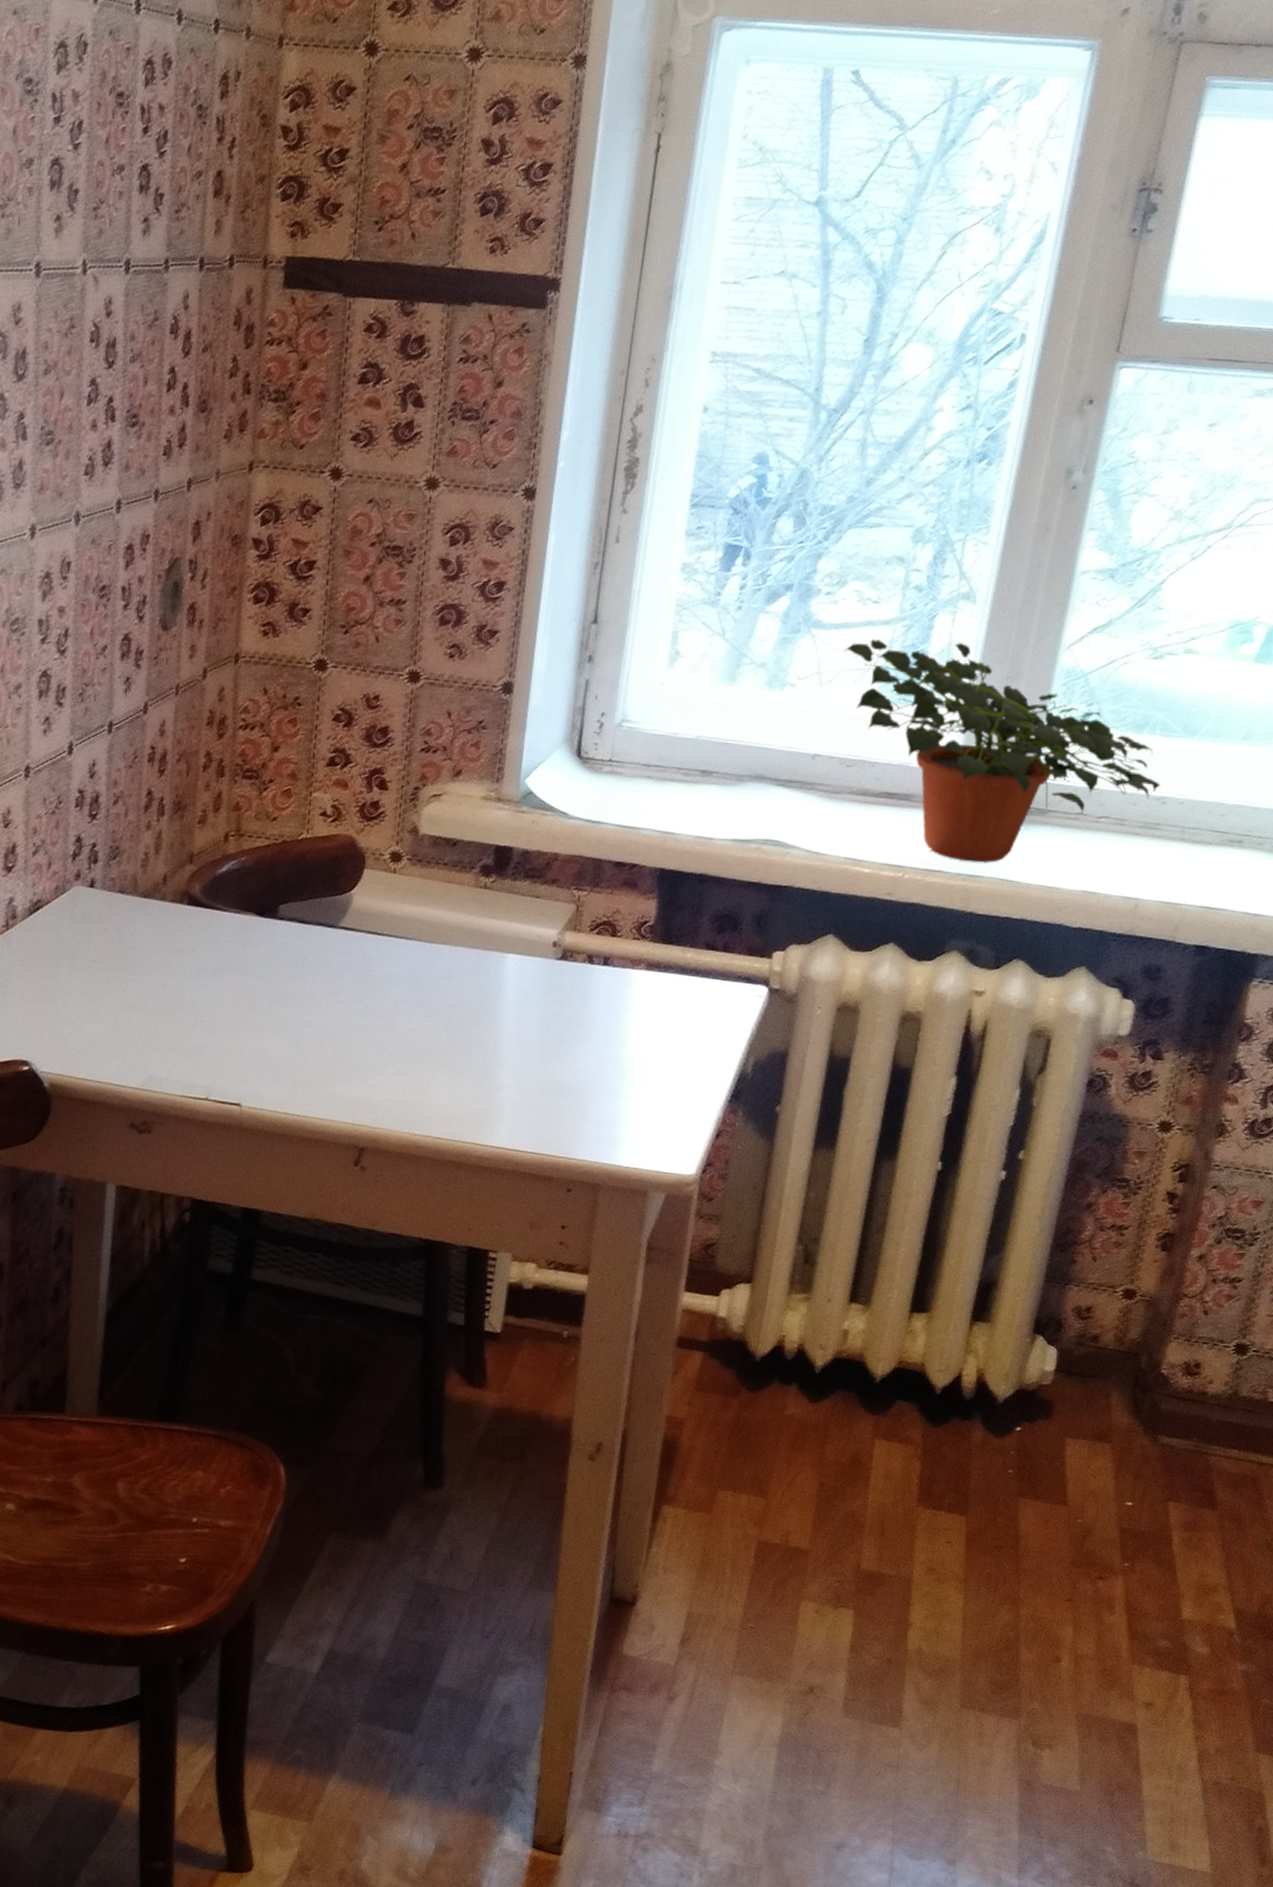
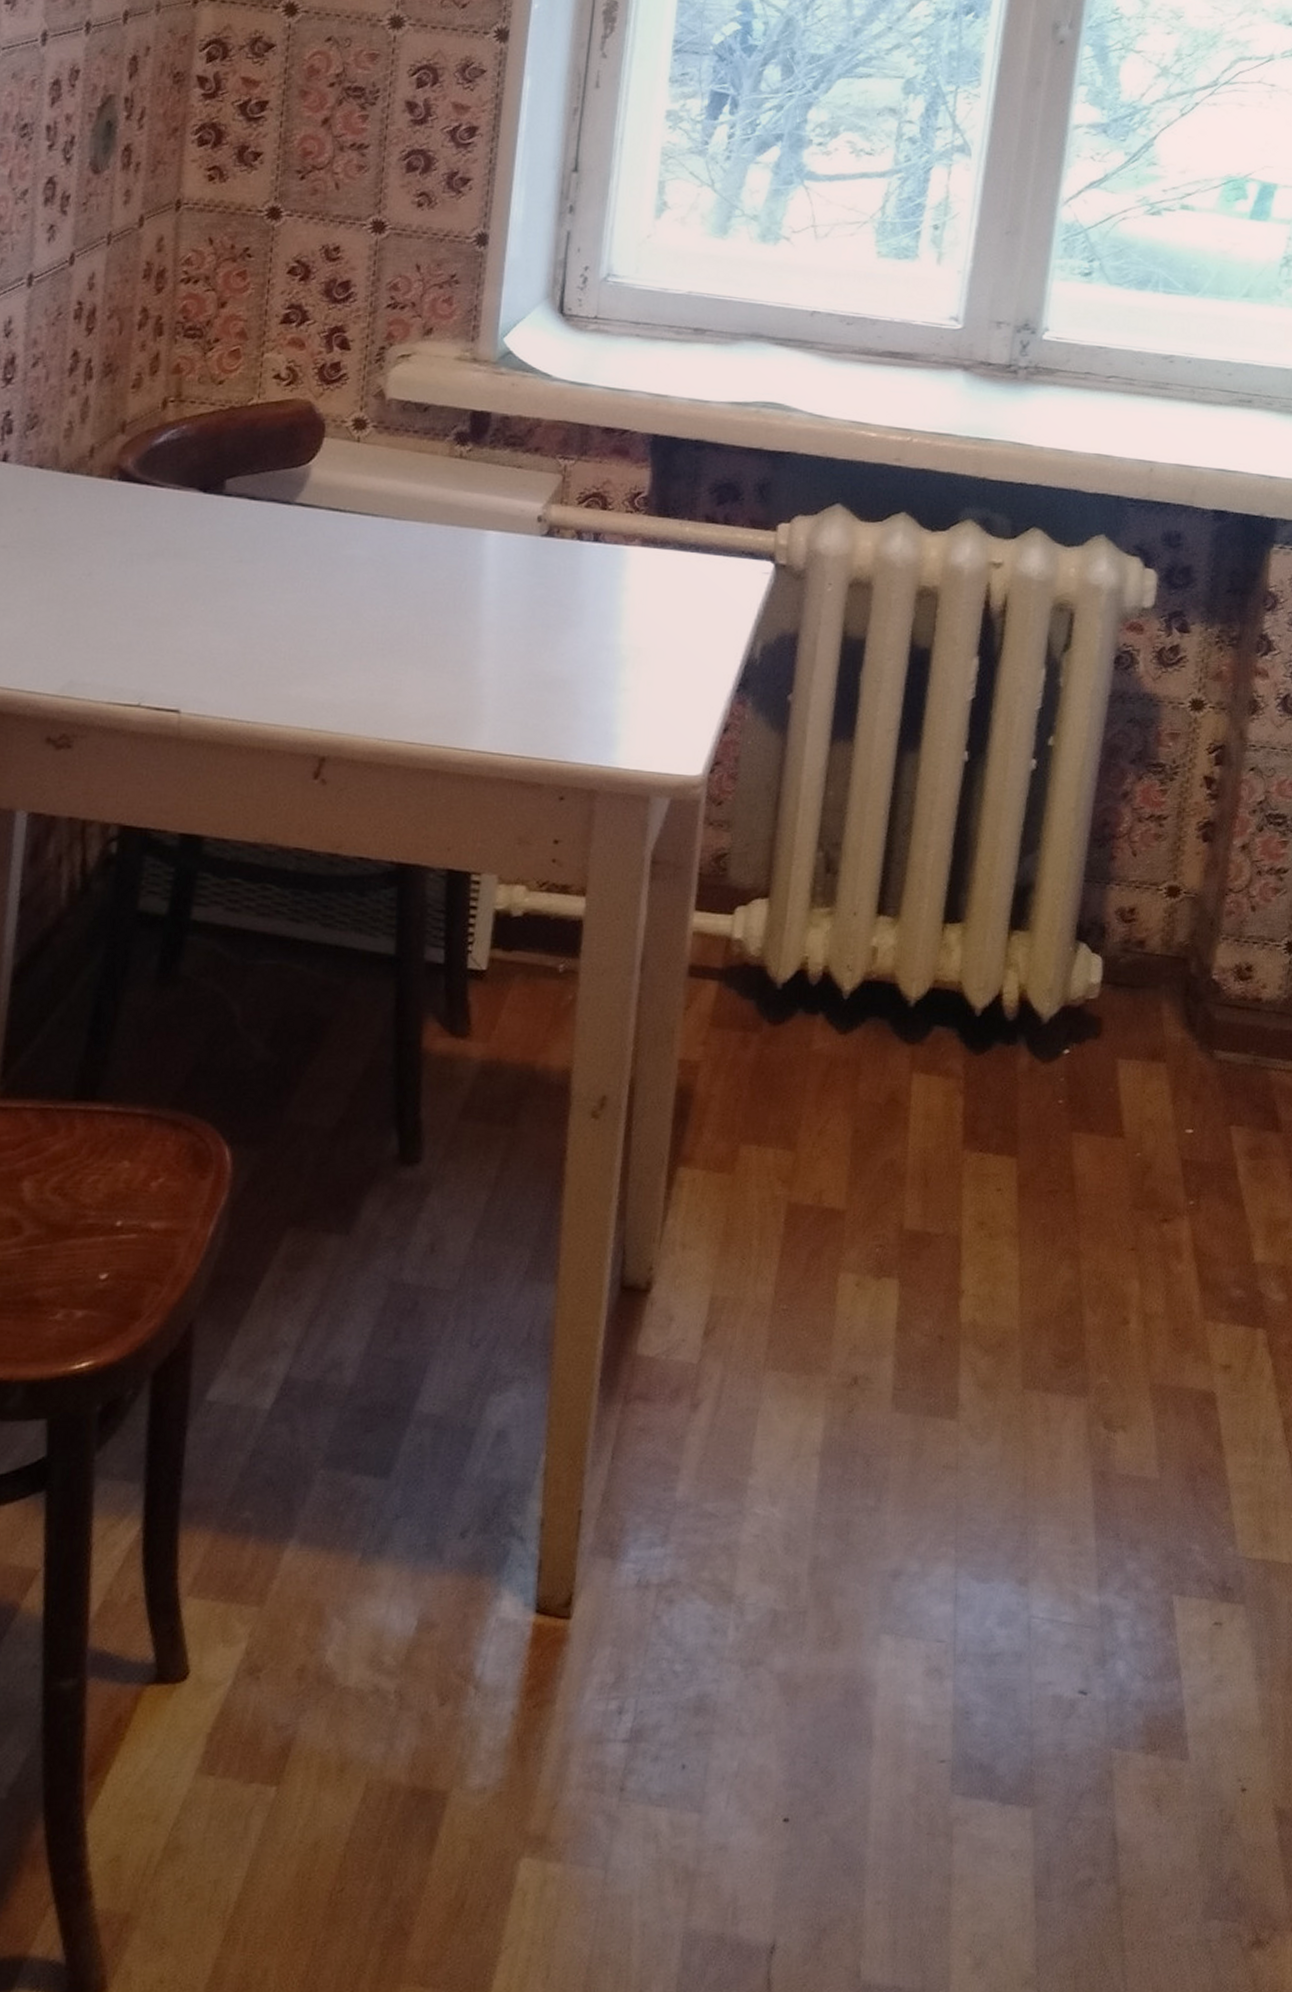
potted plant: present [843,639,1161,863] -> none [838,192,1167,426]

